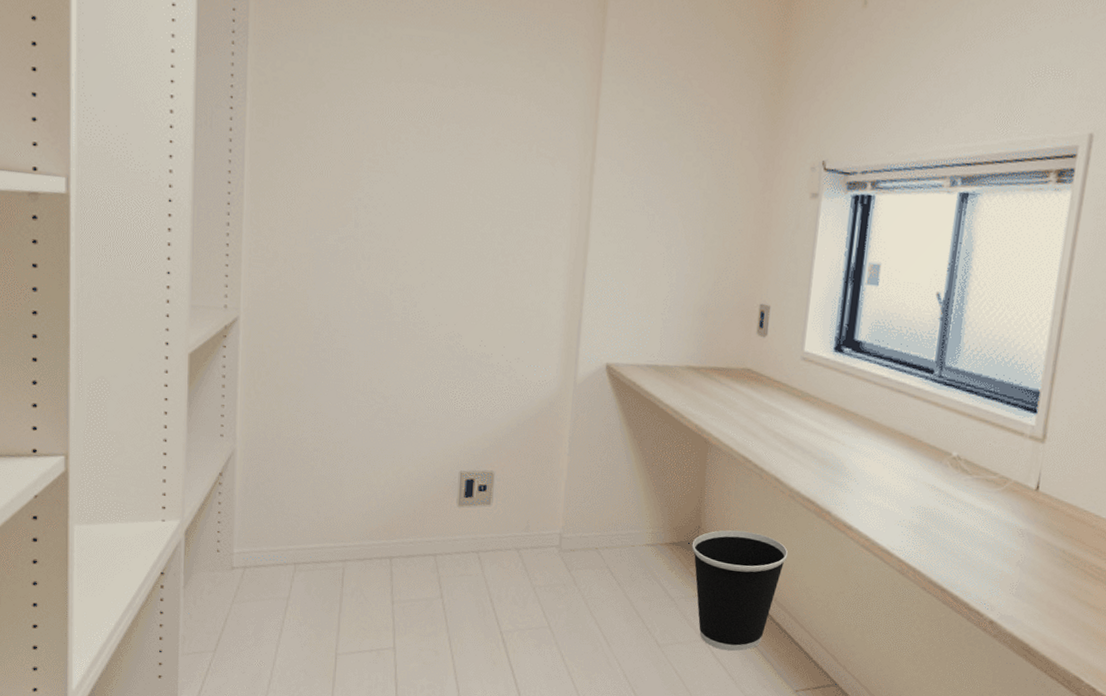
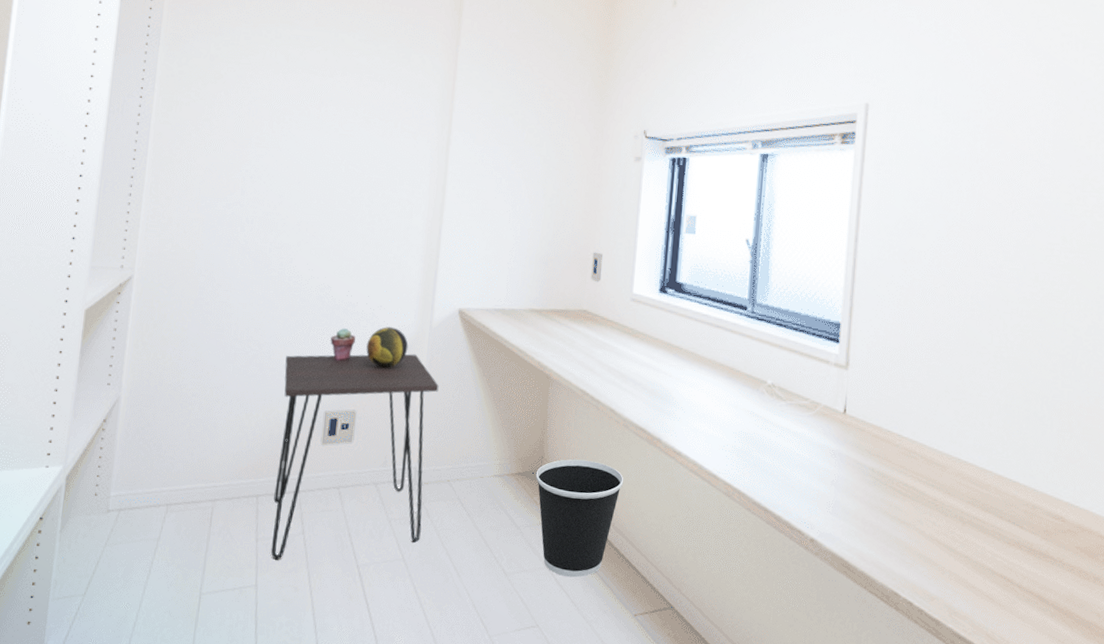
desk: none [408,410,585,623] -> present [271,354,439,560]
potted succulent: none [463,382,491,417] -> present [330,328,356,361]
decorative orb: none [503,381,550,427] -> present [366,327,409,368]

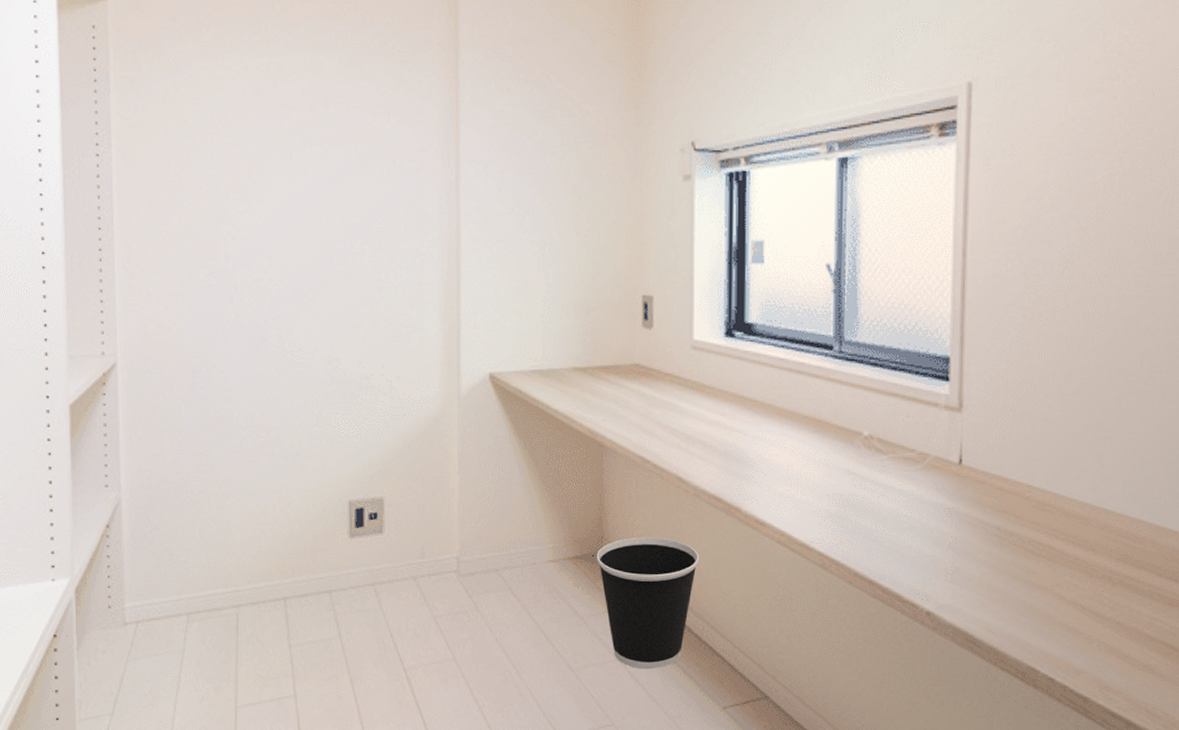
desk: present [271,354,439,560] -> none [298,429,475,667]
potted succulent: present [330,328,356,361] -> none [346,405,374,442]
decorative orb: present [366,327,409,368] -> none [387,400,435,447]

